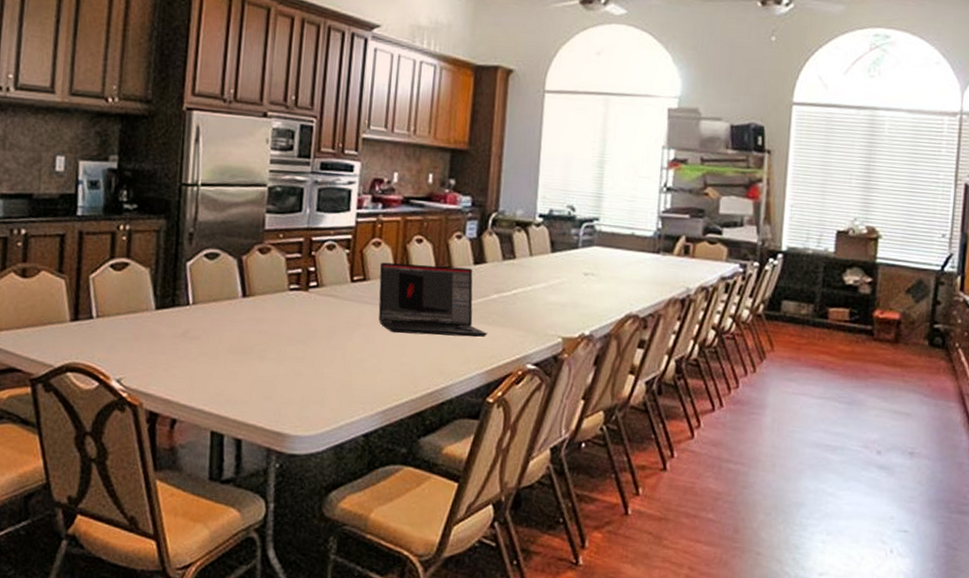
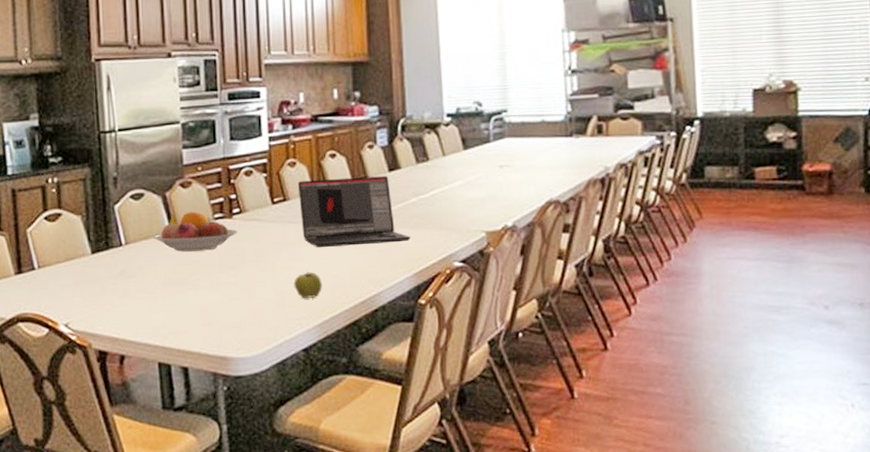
fruit bowl: none [222,279,312,321] -> present [152,211,238,252]
apple: none [362,355,392,383] -> present [294,271,322,298]

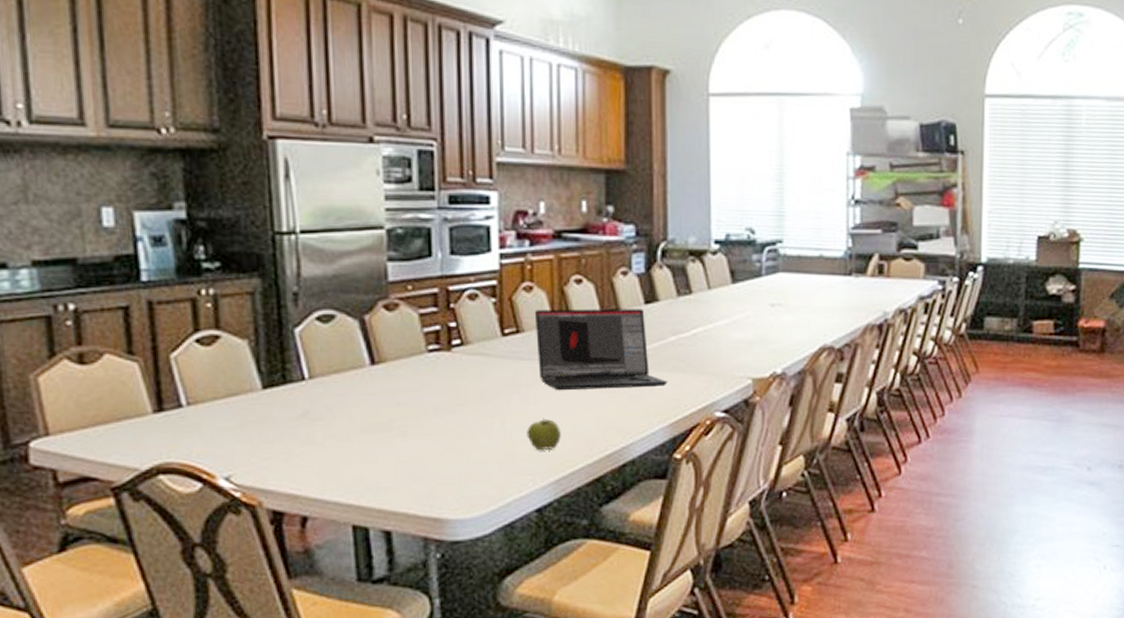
fruit bowl: present [152,211,238,252] -> none [346,341,458,390]

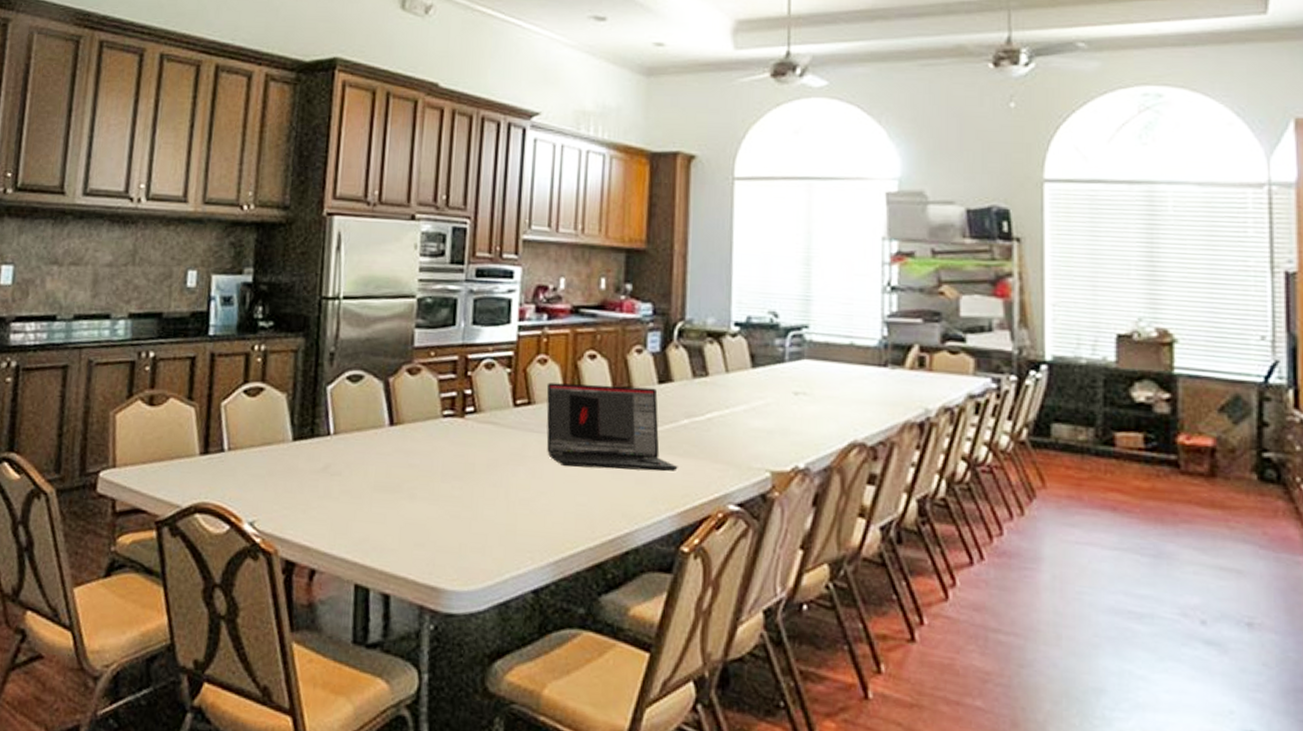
apple: present [527,418,561,450] -> none [529,493,564,528]

